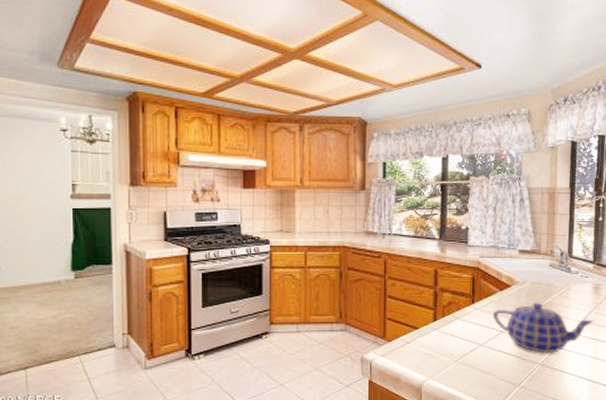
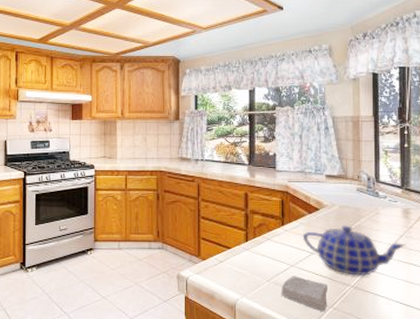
soap bar: none [468,355,517,390] -> present [281,276,329,311]

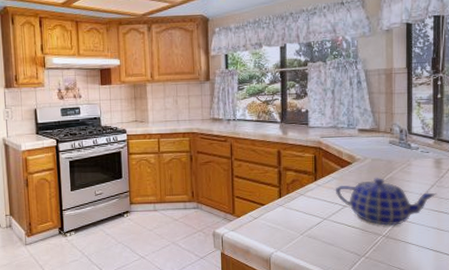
soap bar: present [281,276,329,311] -> none [314,228,361,260]

